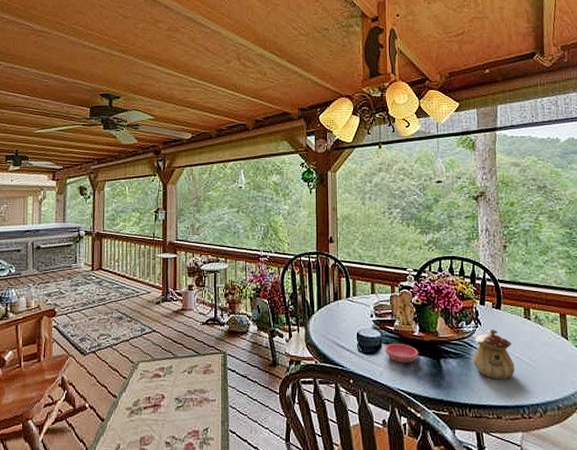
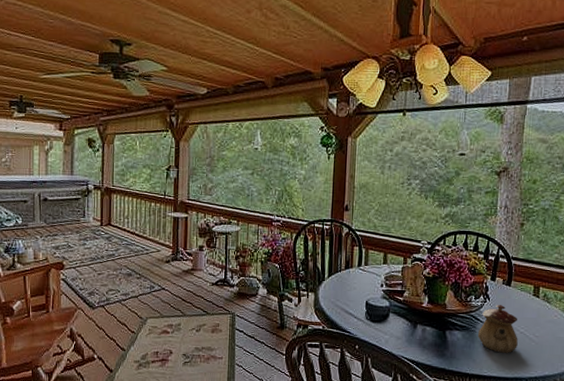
saucer: present [384,343,419,364] -> none [392,313,426,333]

